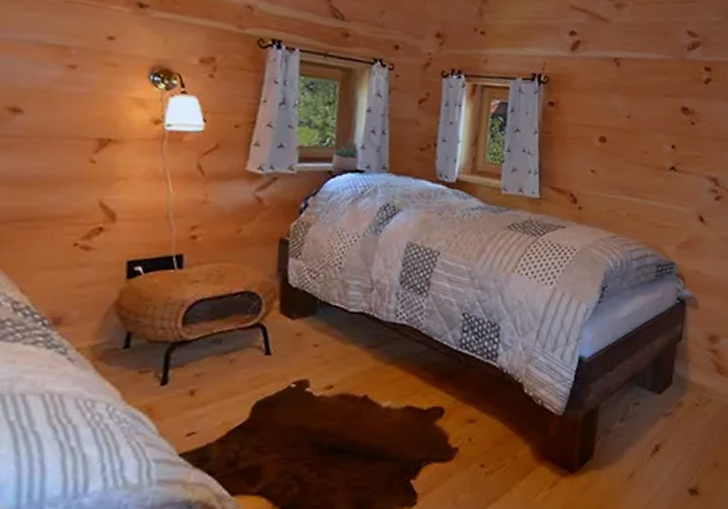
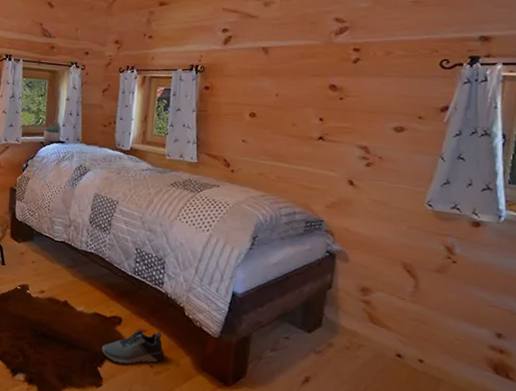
athletic shoe: none [417,418,498,469] -> present [102,328,164,364]

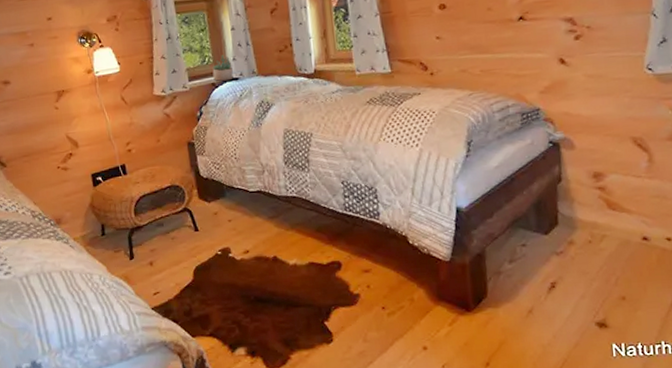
athletic shoe: present [102,328,164,364] -> none [325,267,395,313]

